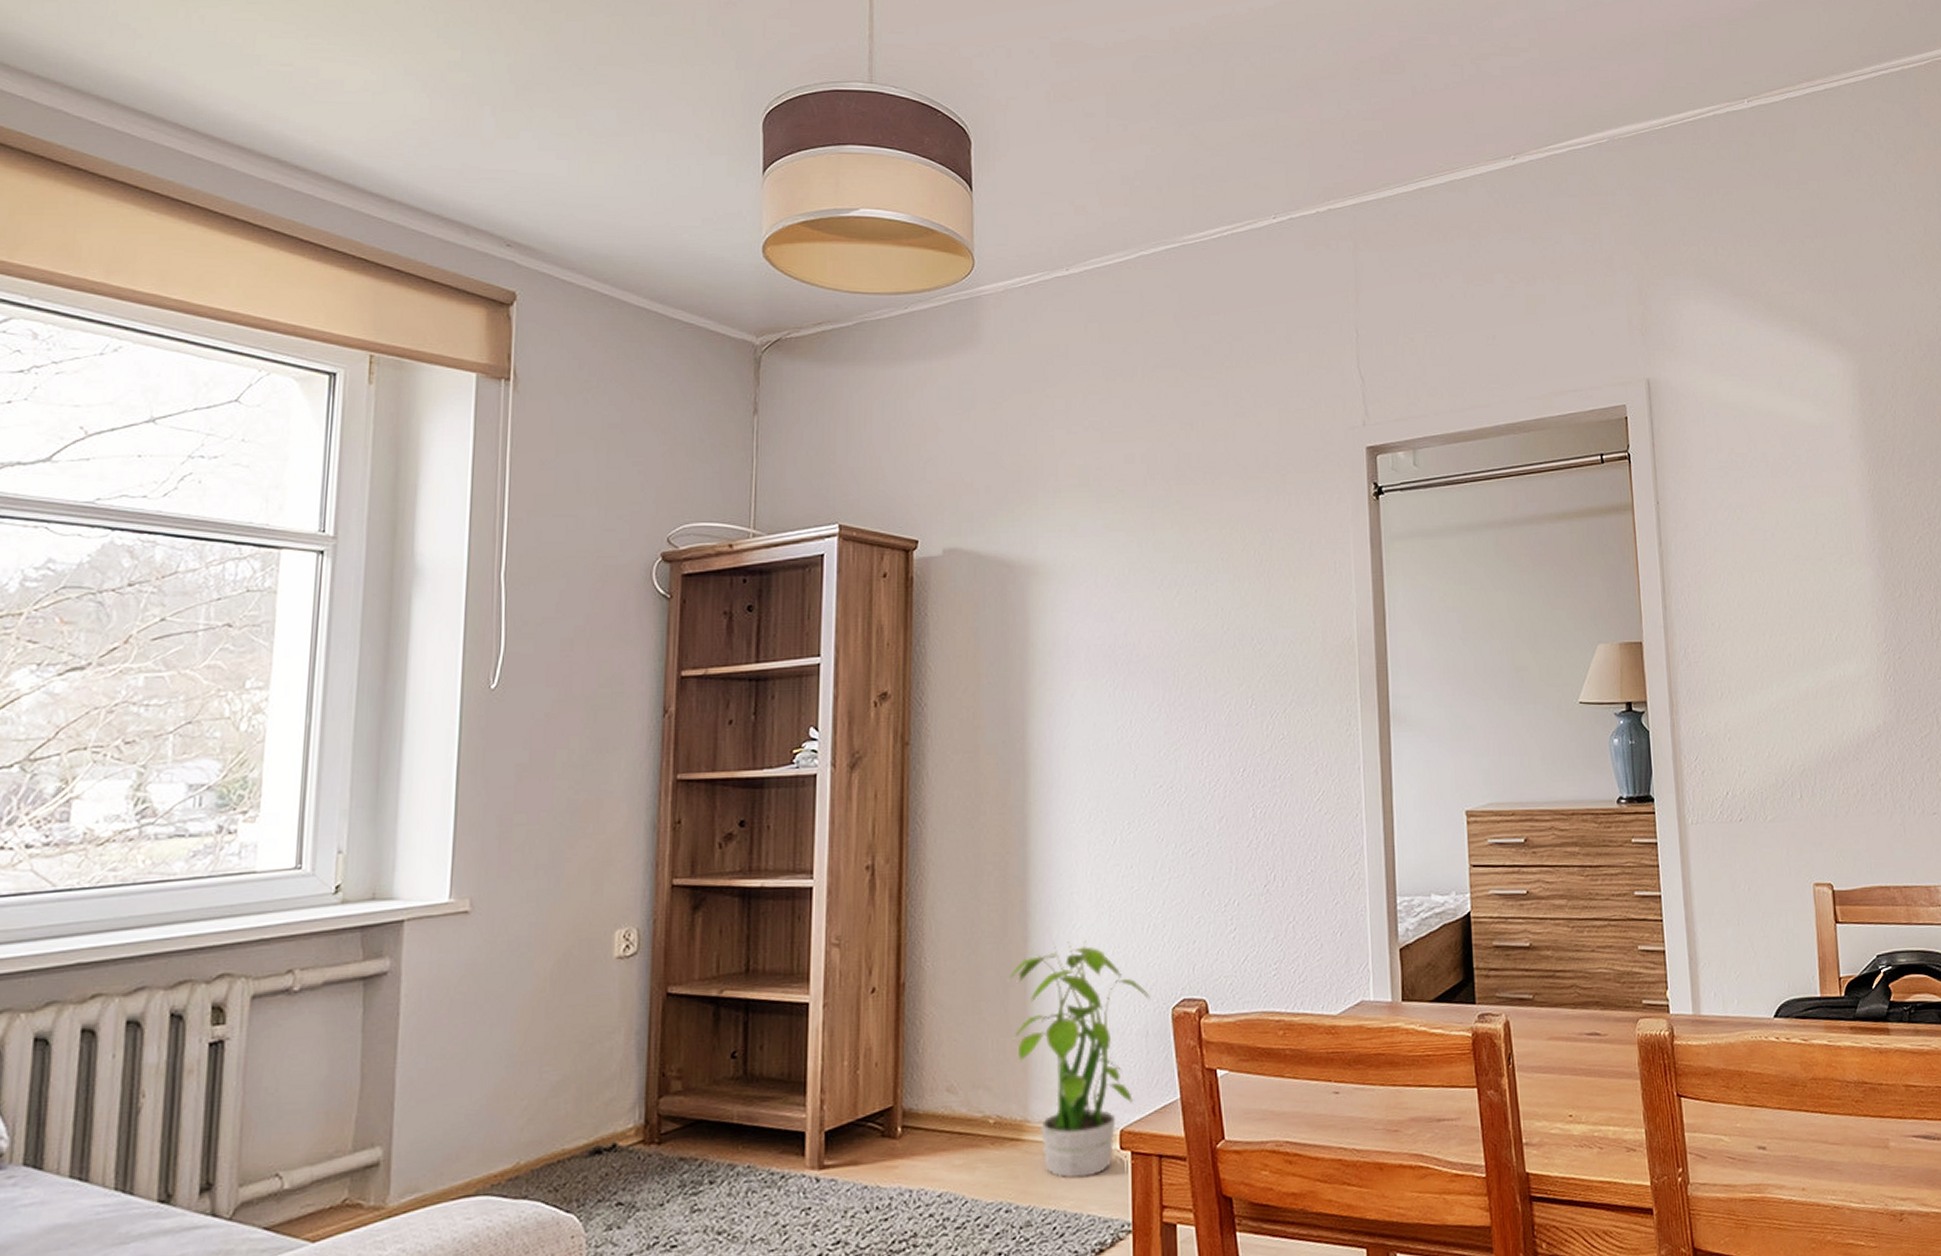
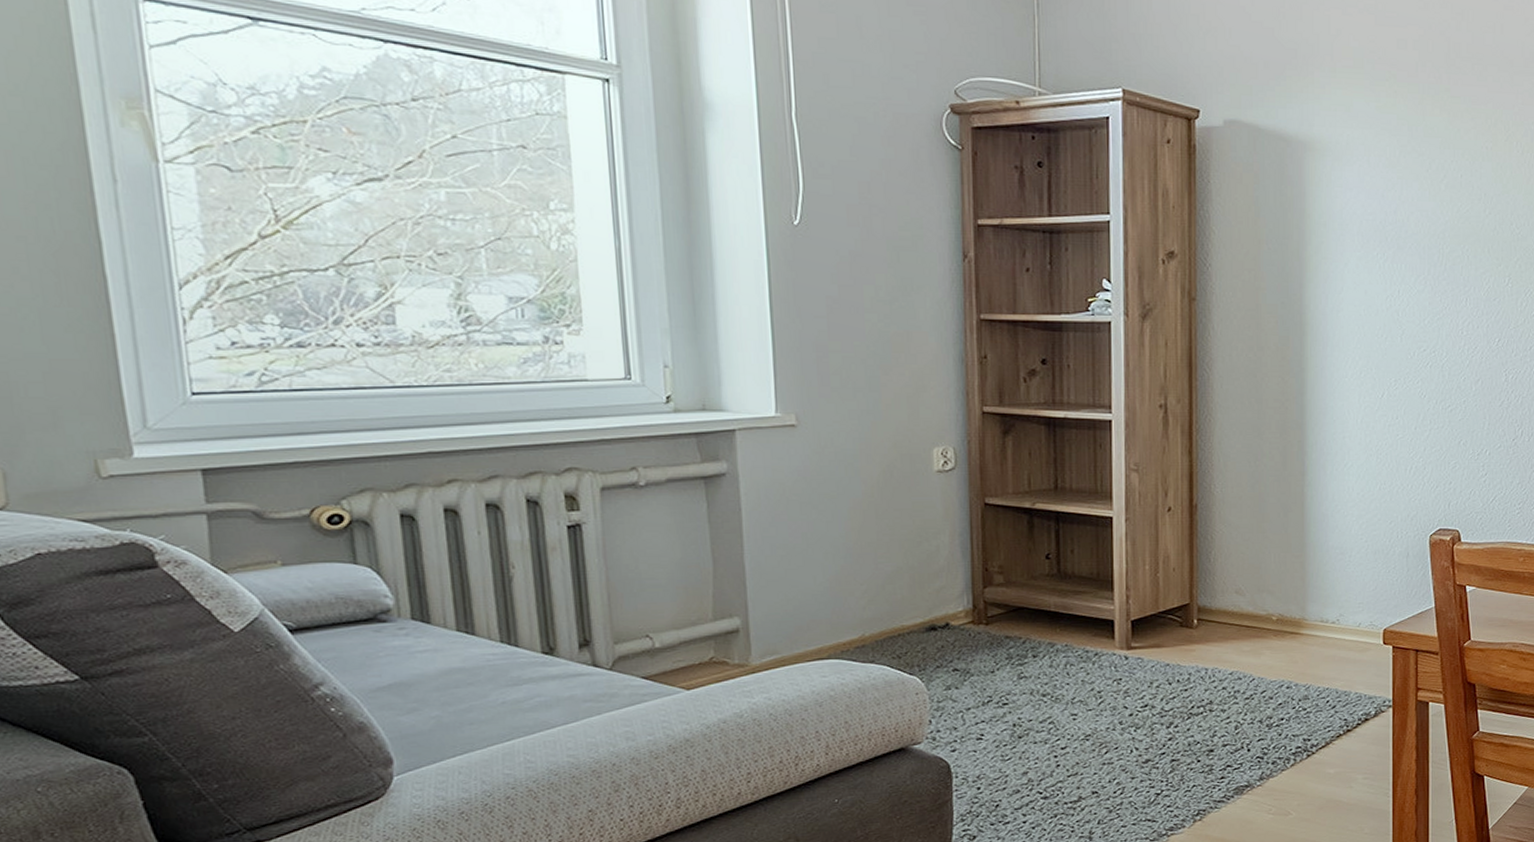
potted plant: present [1006,940,1151,1179] -> none [1286,476,1411,665]

